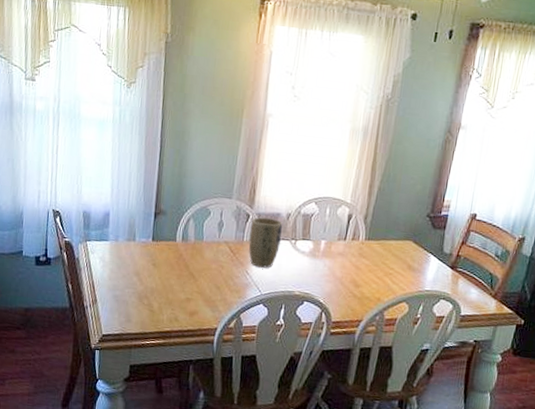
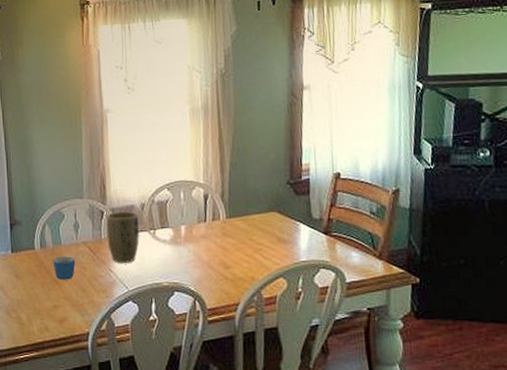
mug: none [192,252,215,276] -> present [52,256,76,280]

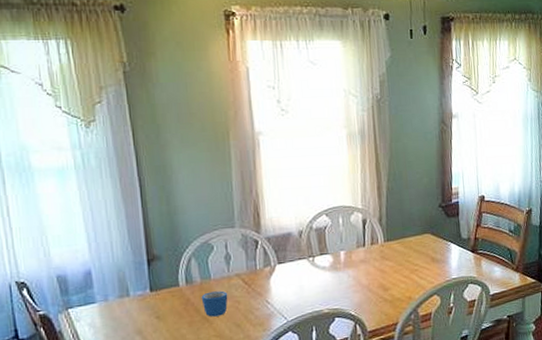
plant pot: present [106,211,139,263] -> none [261,239,298,294]

